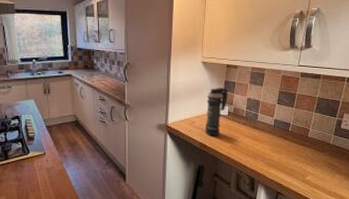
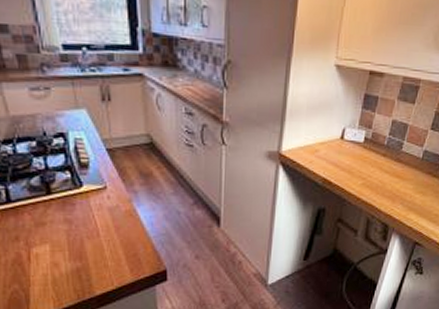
smoke grenade: present [205,87,228,136] -> none [331,103,367,170]

